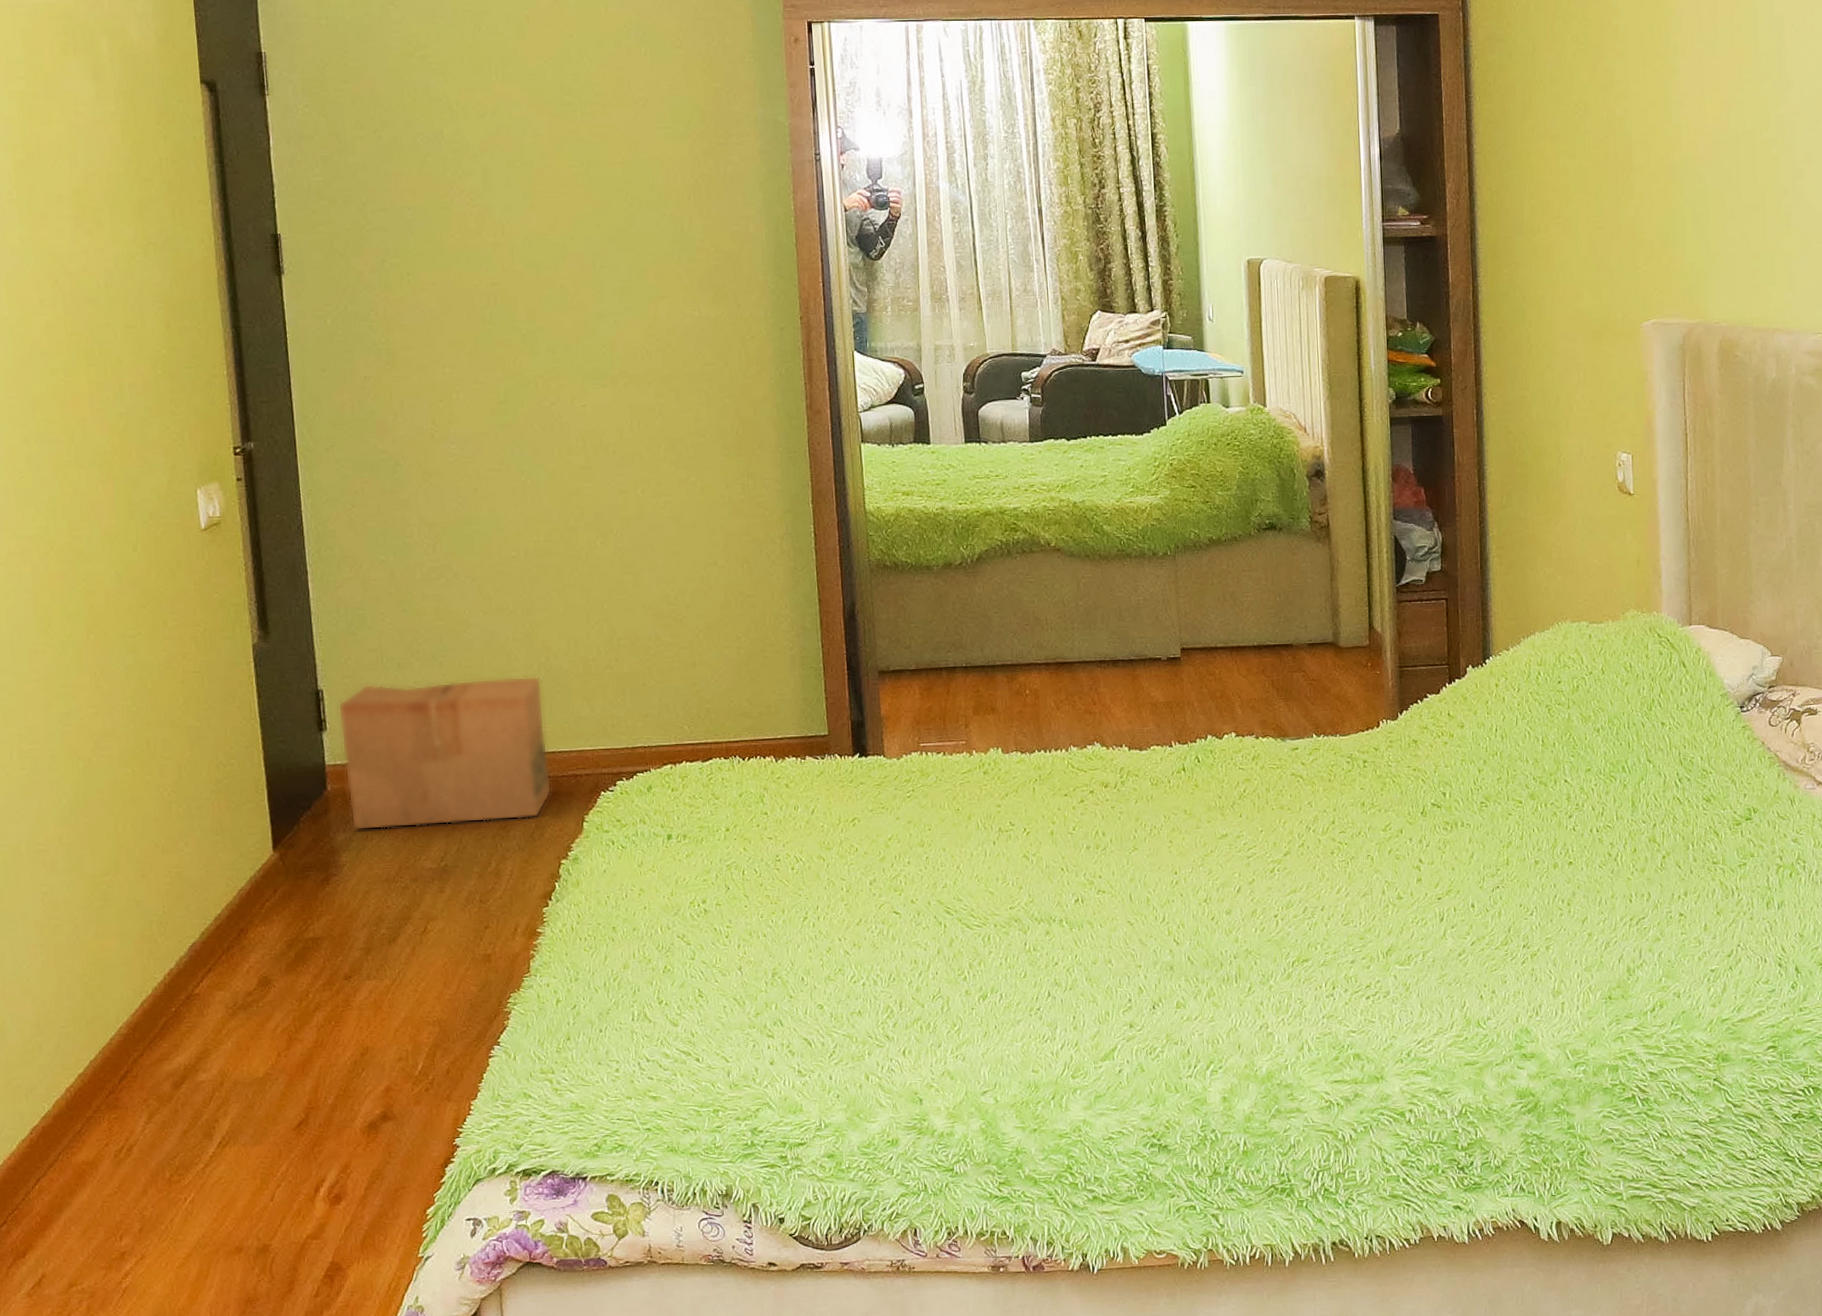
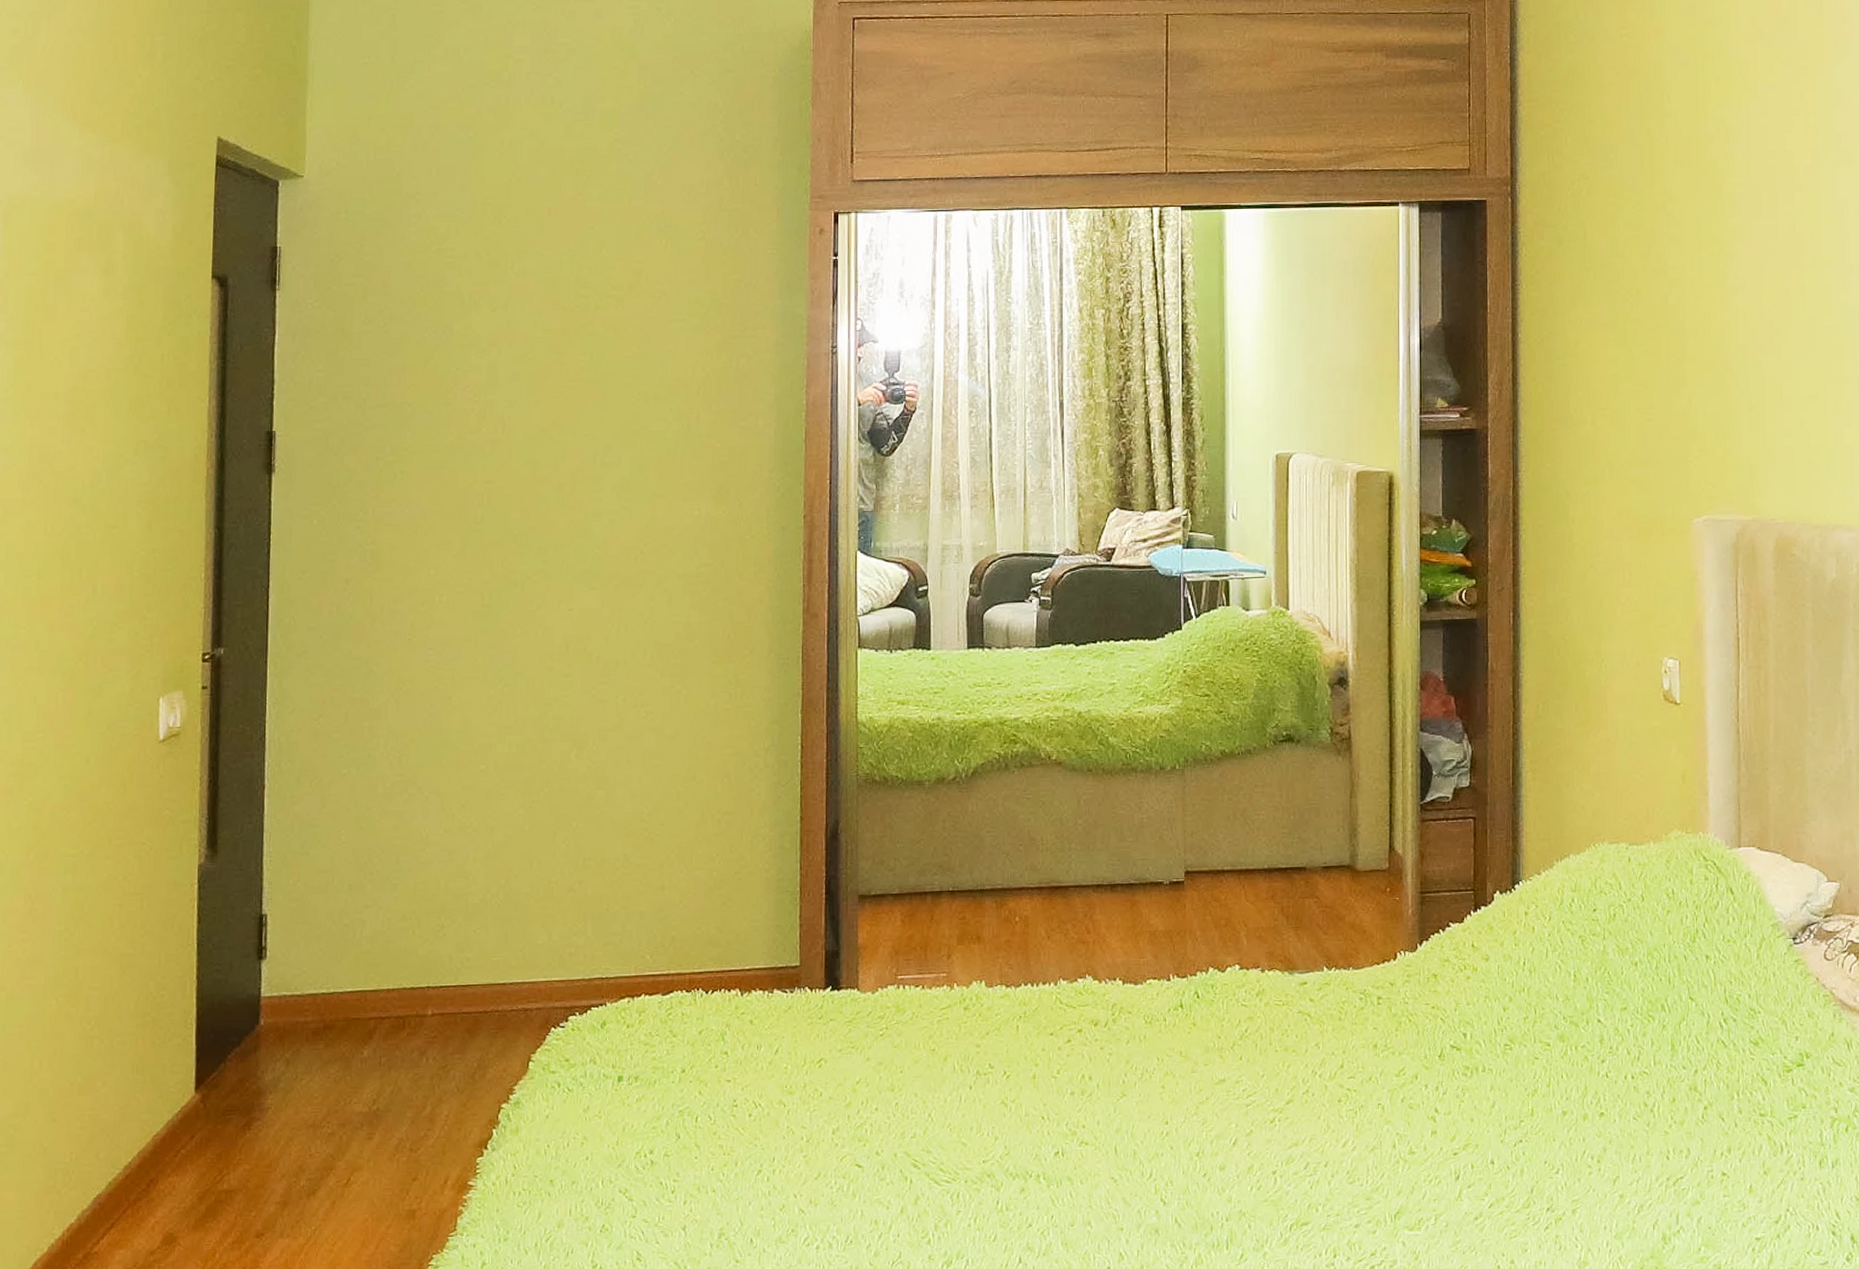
cardboard box: present [337,676,552,831] -> none [280,899,500,1070]

